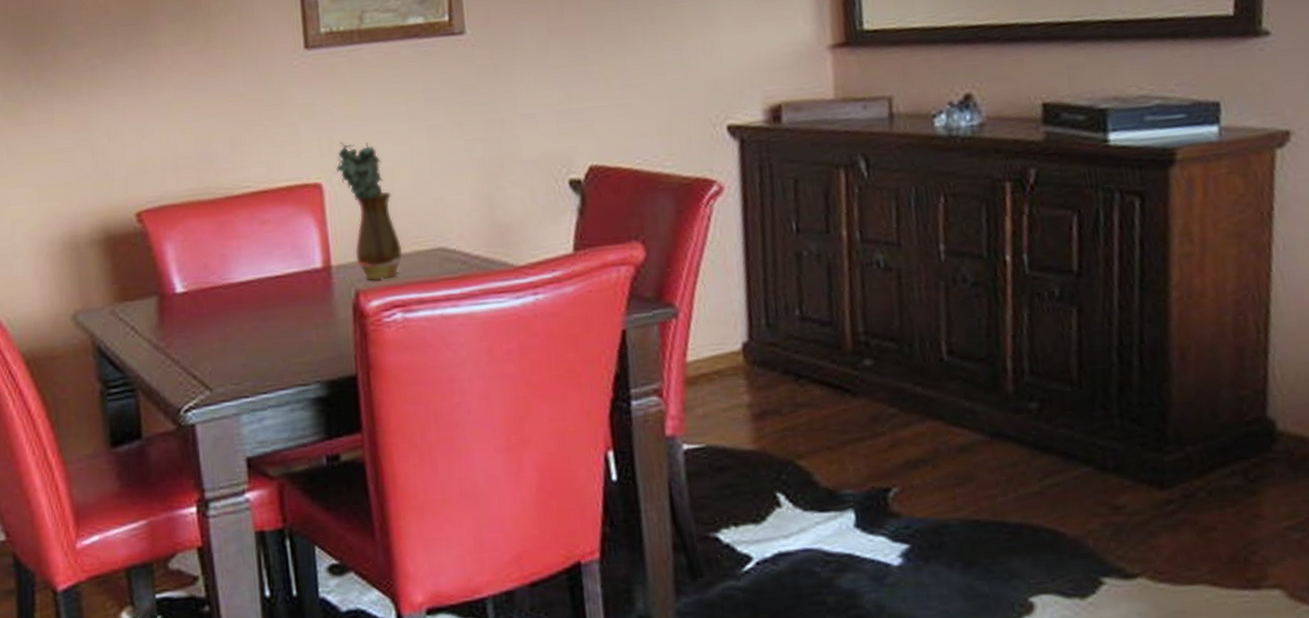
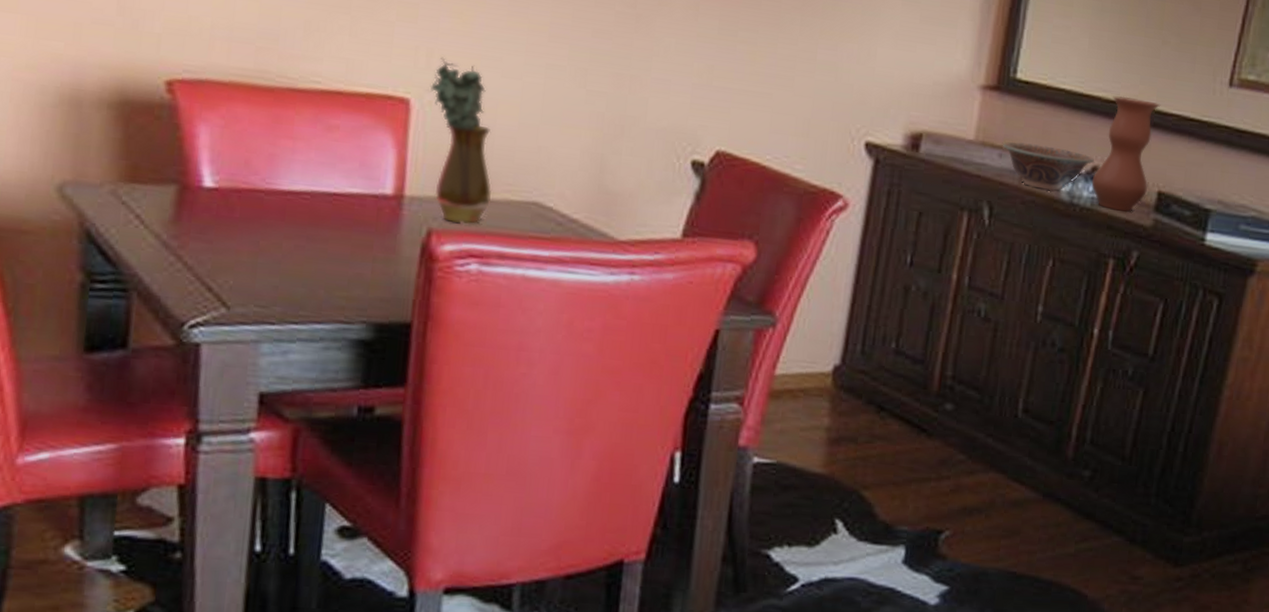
decorative bowl: none [865,85,965,130] -> present [1003,142,1094,191]
vase: none [967,16,1031,134] -> present [1091,96,1161,213]

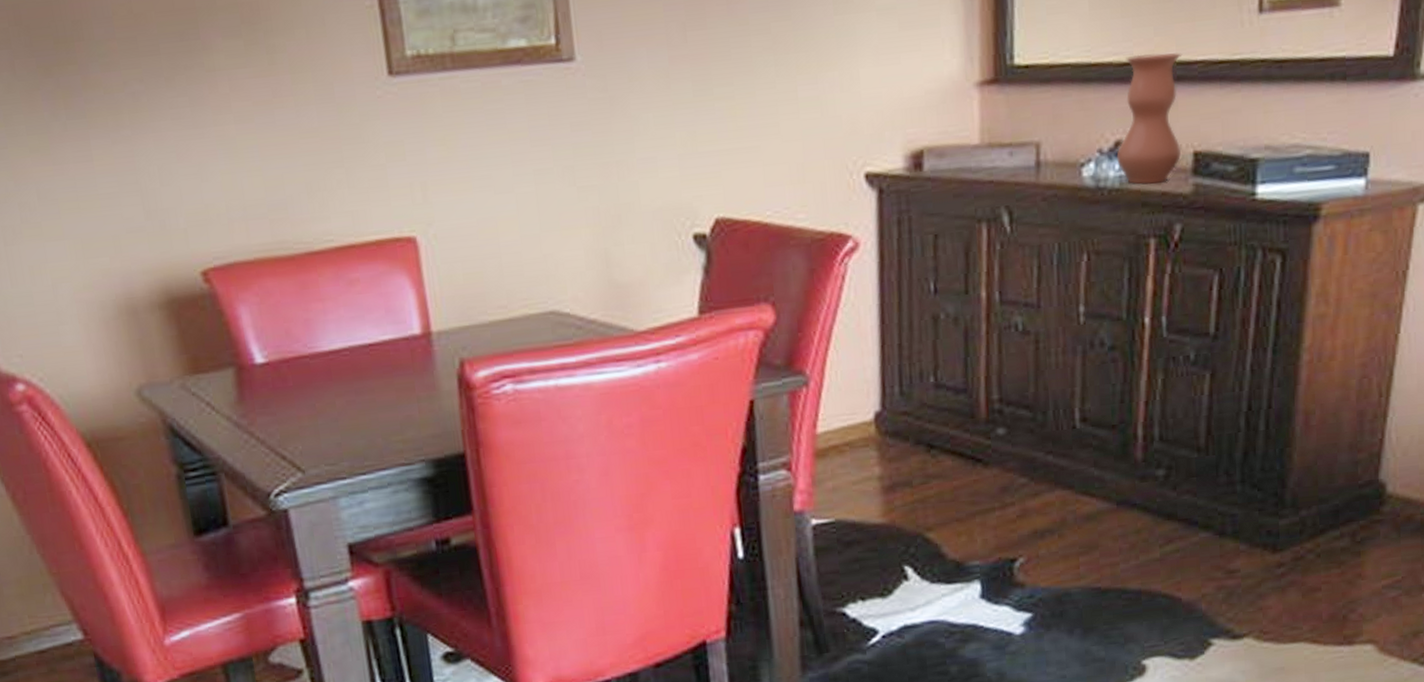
vase: present [430,57,493,225] -> none [431,188,512,349]
decorative bowl: present [1003,142,1094,191] -> none [1012,130,1115,180]

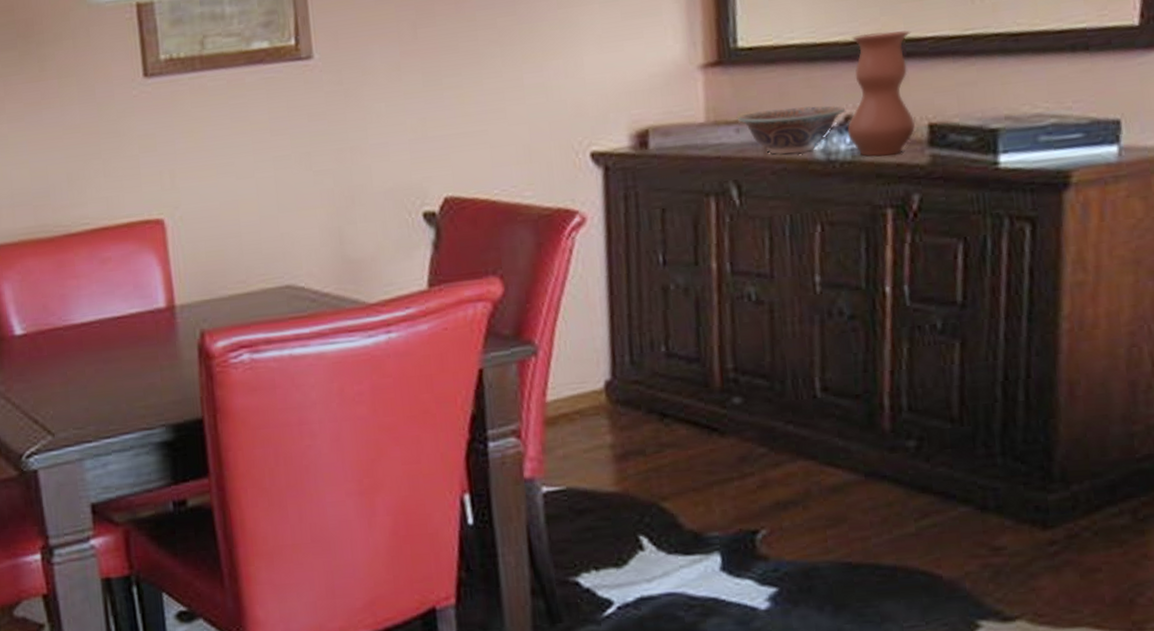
decorative bowl: none [1012,130,1115,180] -> present [738,105,845,155]

